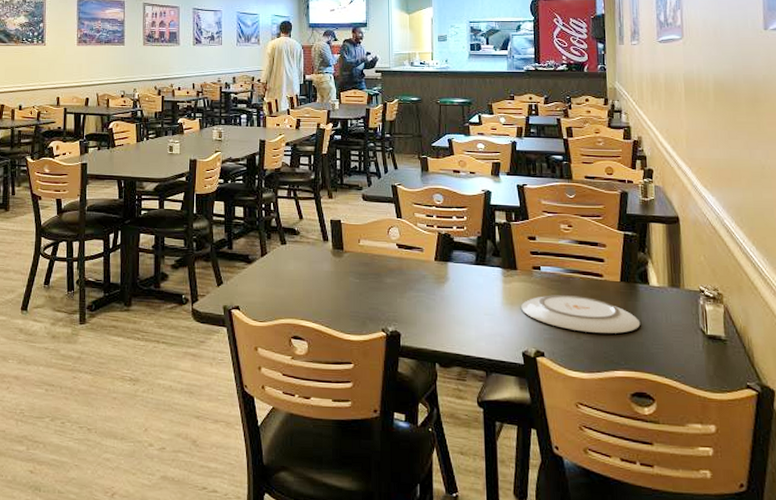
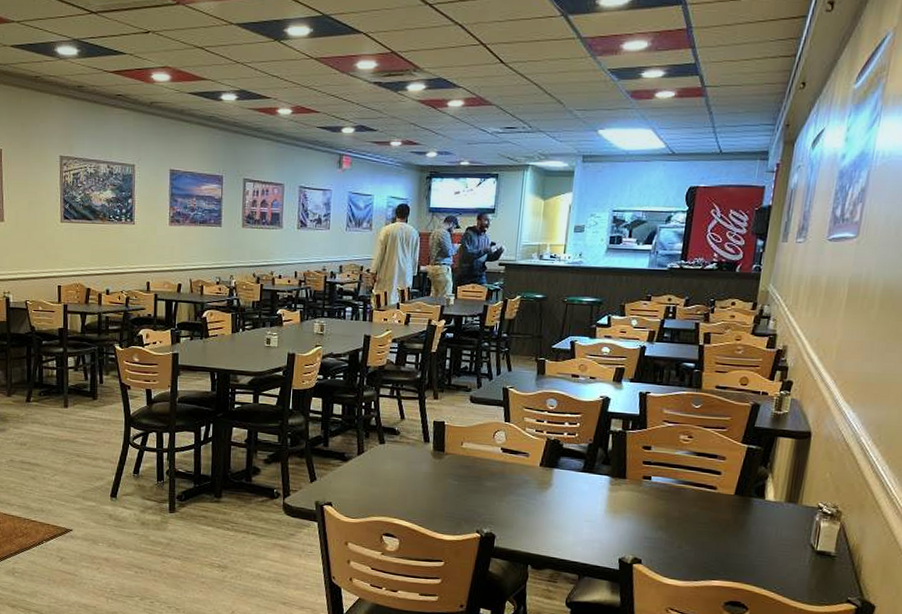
plate: present [521,295,641,334] -> none [624,505,748,545]

